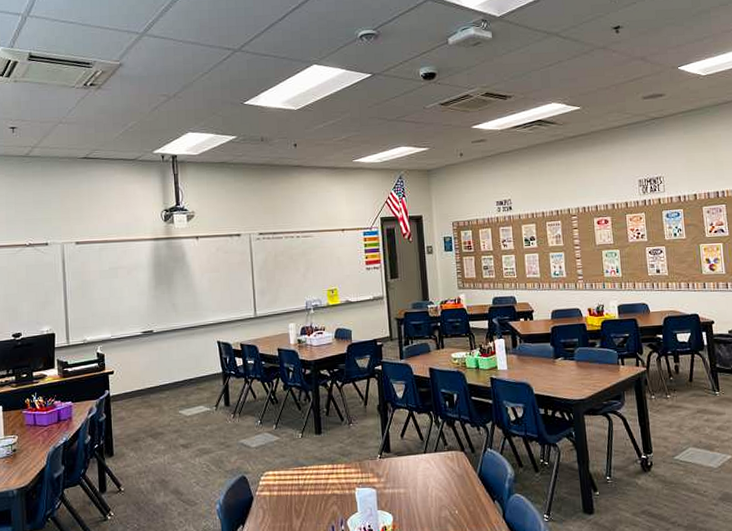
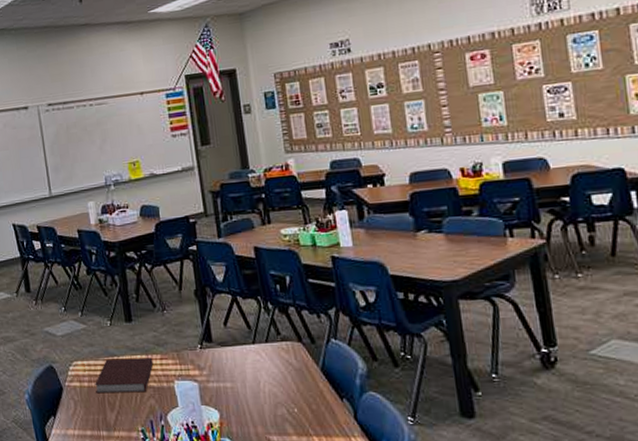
notebook: none [284,467,338,502] -> present [95,357,154,394]

